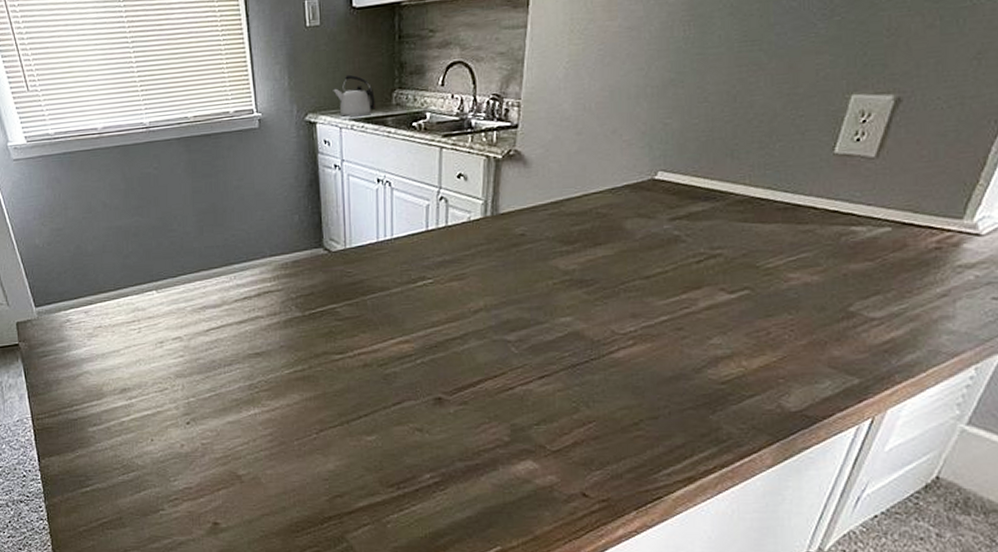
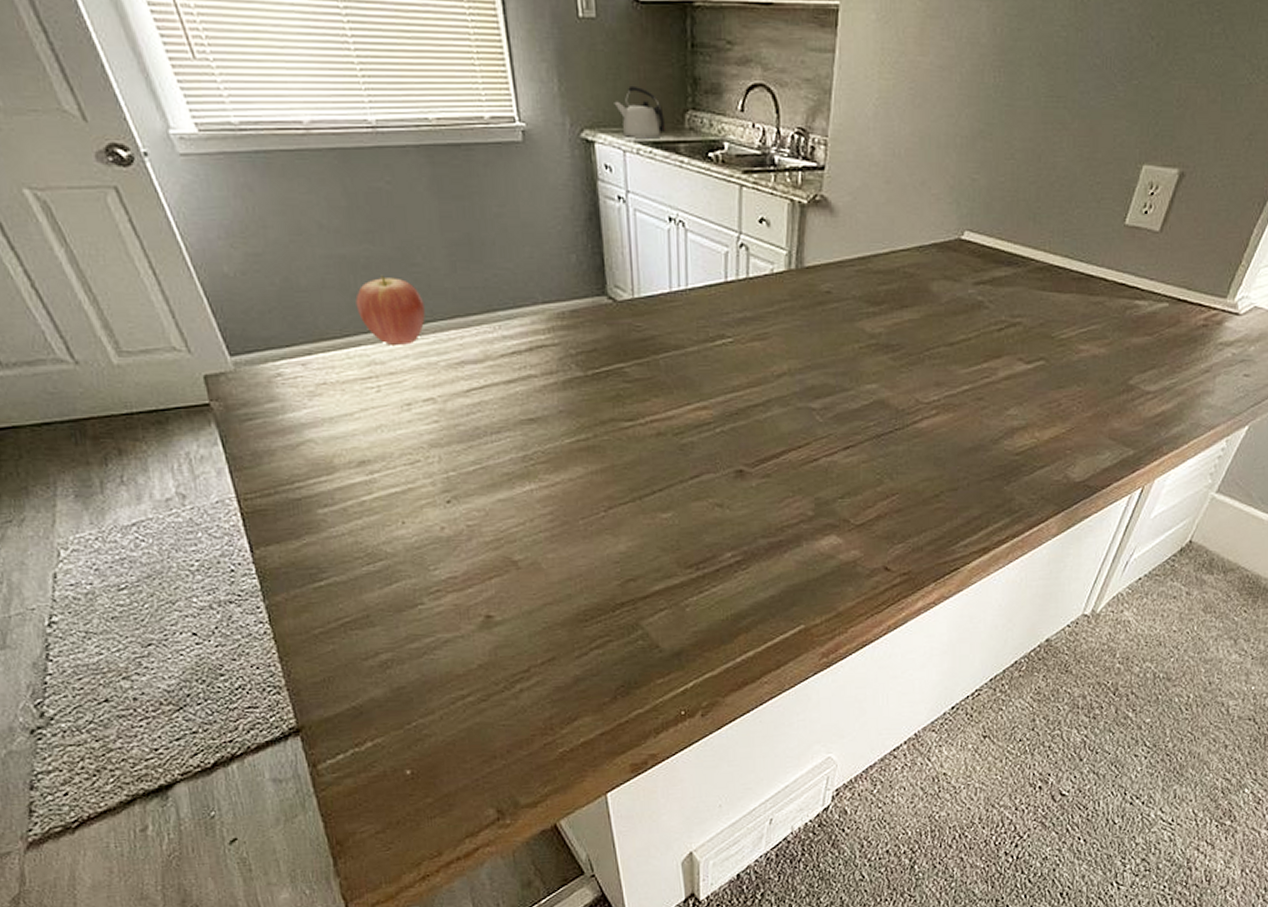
fruit: none [126,239,177,295] -> present [355,274,425,345]

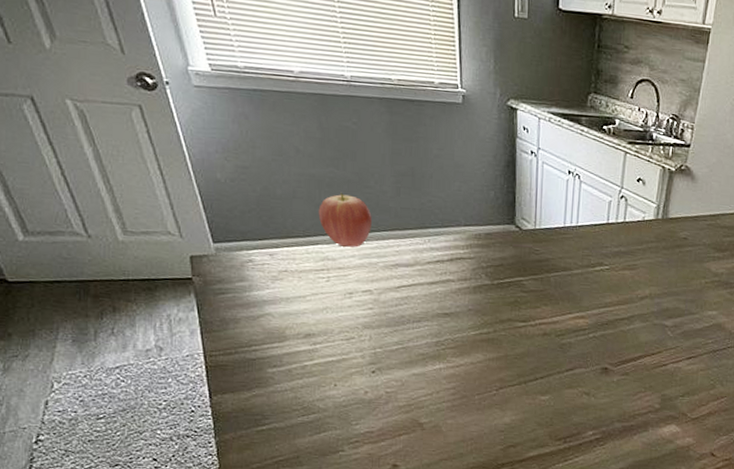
kettle: present [614,85,667,141] -> none [535,70,573,112]

